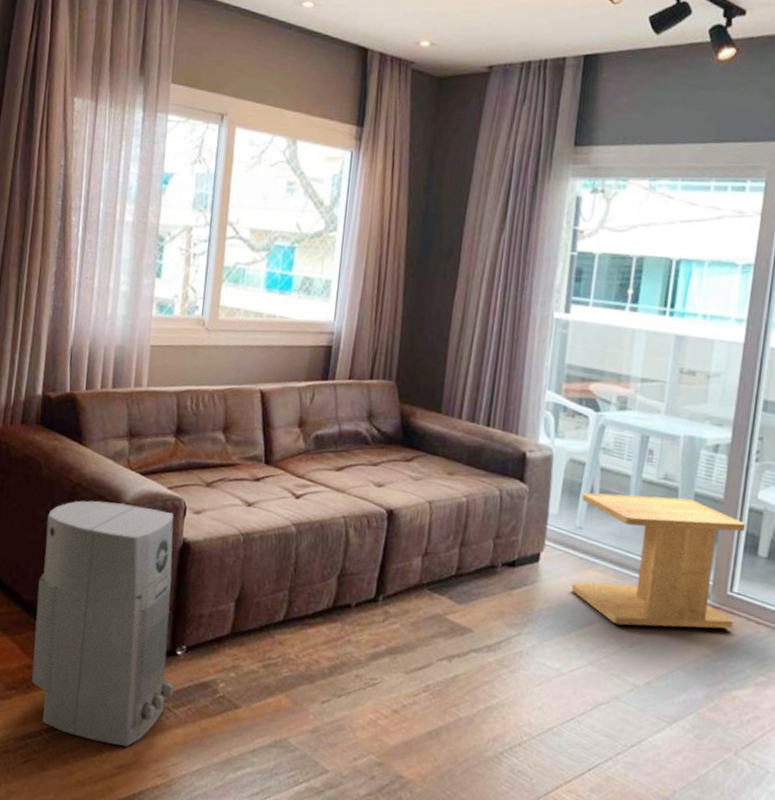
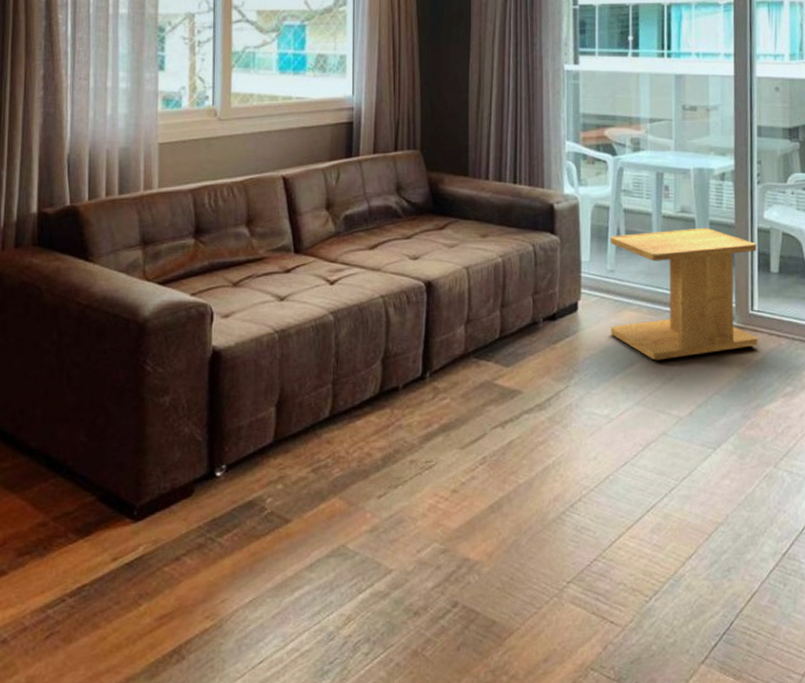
air purifier: present [32,500,174,747] -> none [47,318,216,595]

